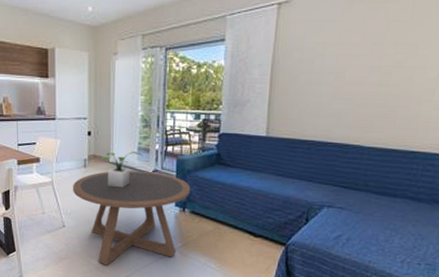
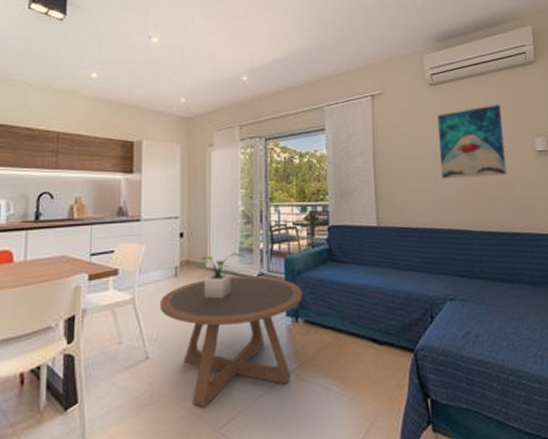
wall art: none [341,13,426,94] -> present [438,104,507,179]

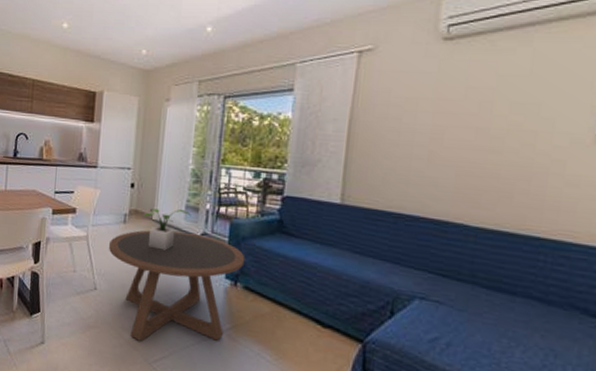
wall art: present [438,104,507,179] -> none [438,67,551,163]

